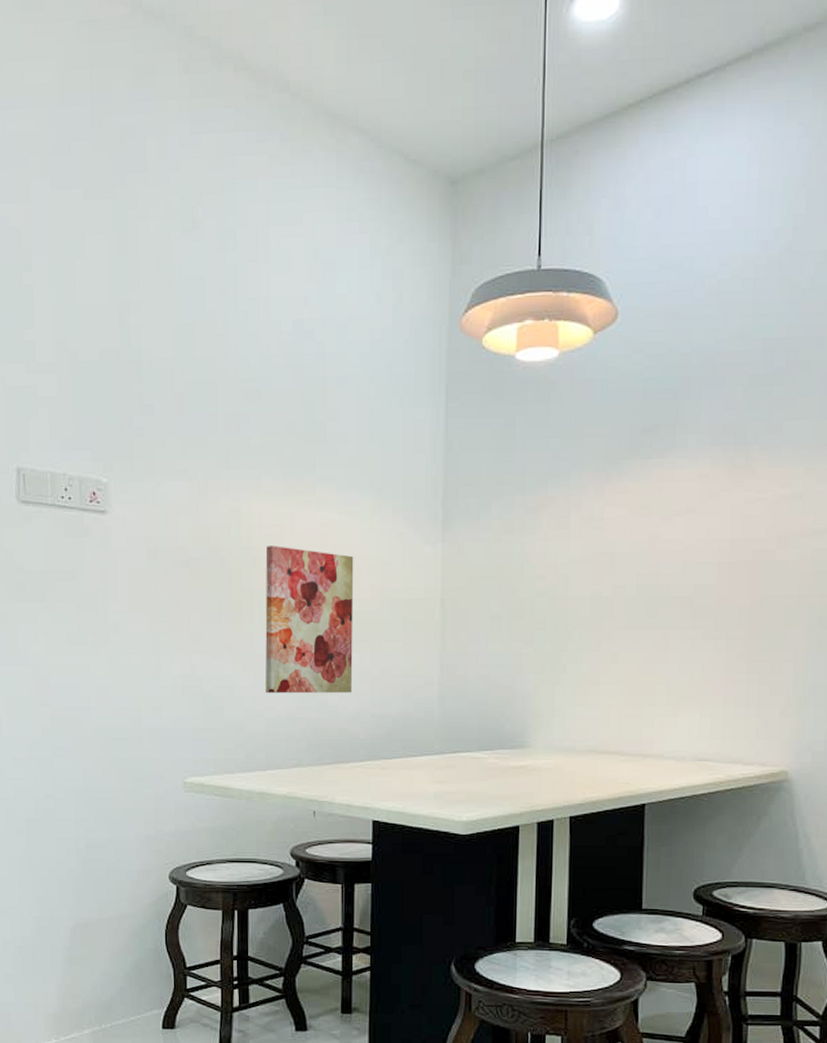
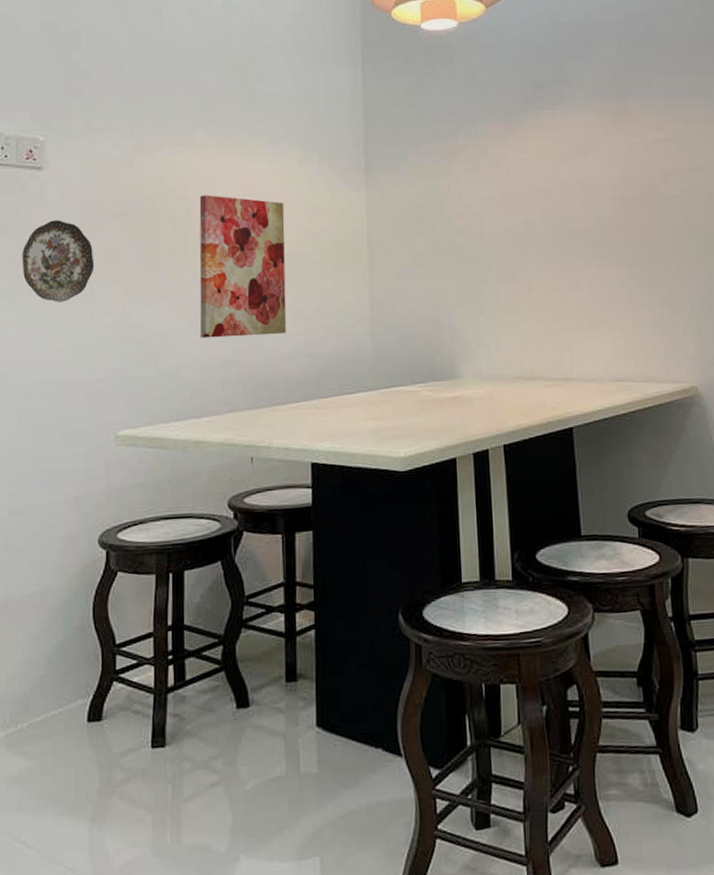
decorative plate: none [89,567,161,651] -> present [22,220,94,302]

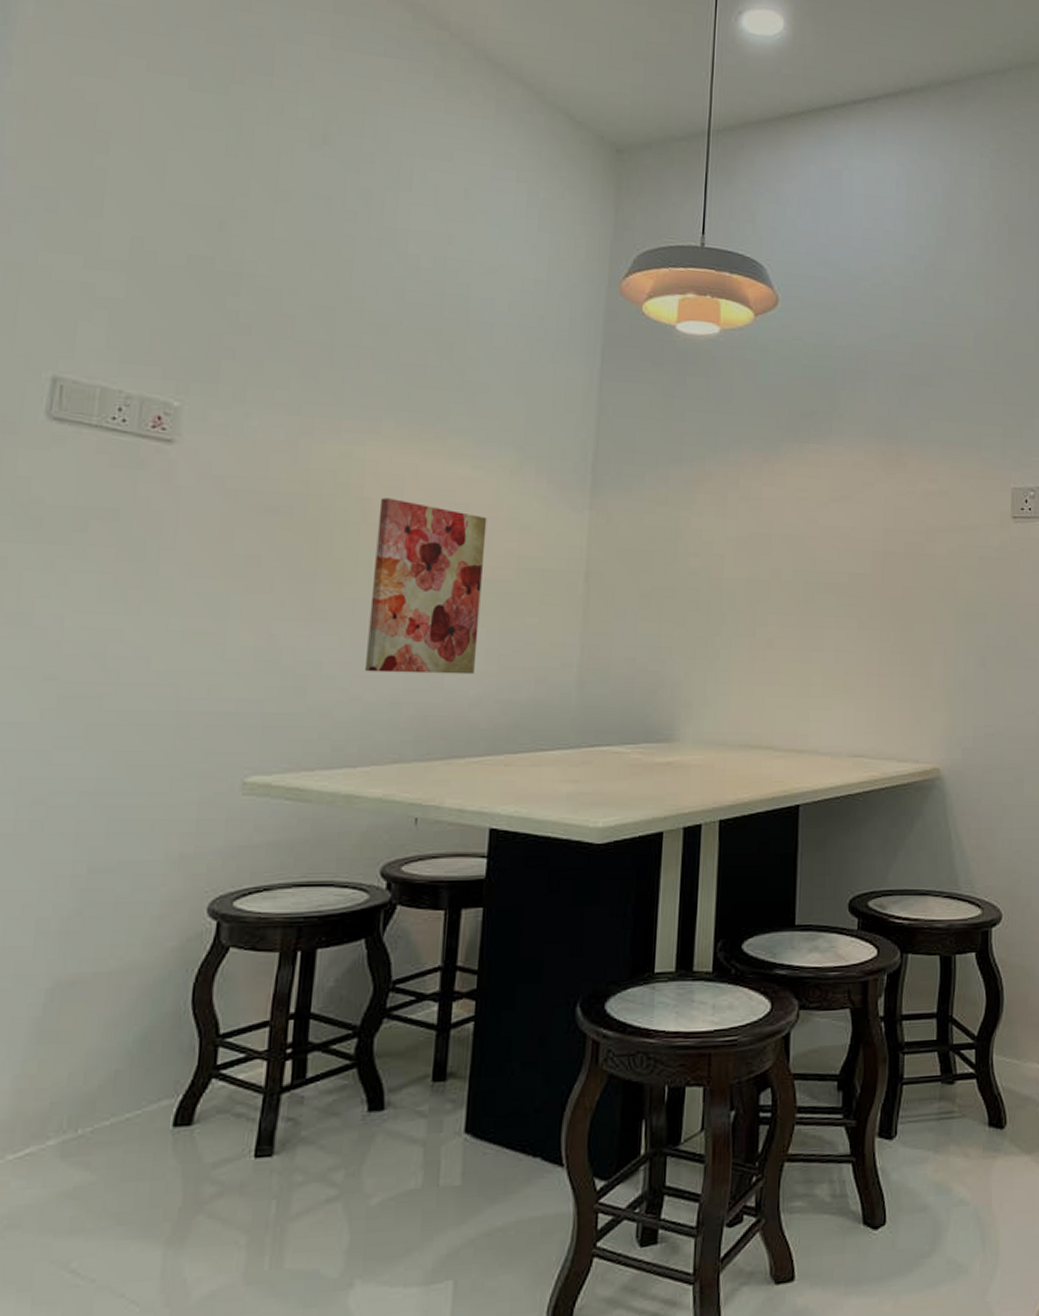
decorative plate: present [22,220,94,302] -> none [134,508,234,613]

